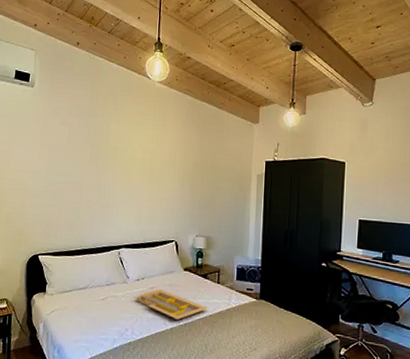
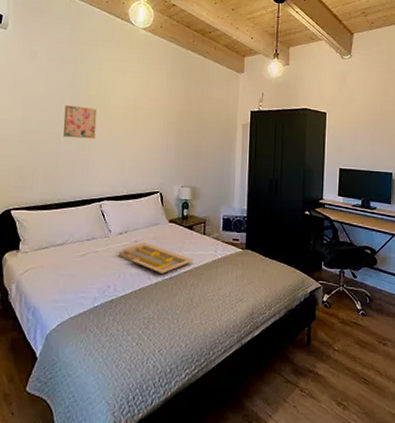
wall art: none [84,157,116,190] -> present [63,105,98,139]

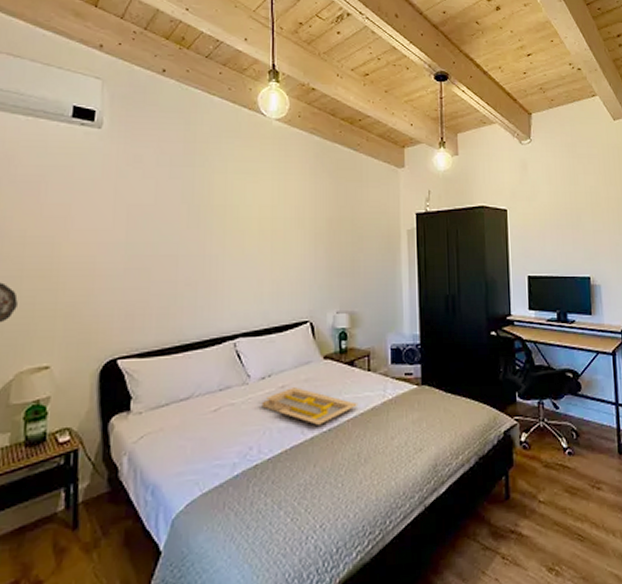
wall art: present [63,105,98,139] -> none [181,220,224,261]

